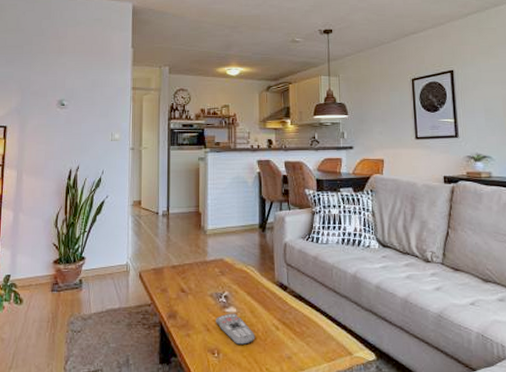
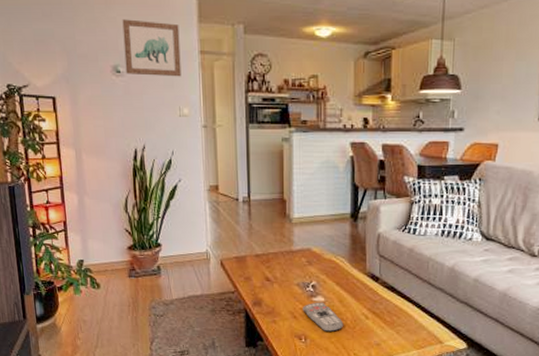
wall art: none [69,64,116,109] -> present [122,19,182,77]

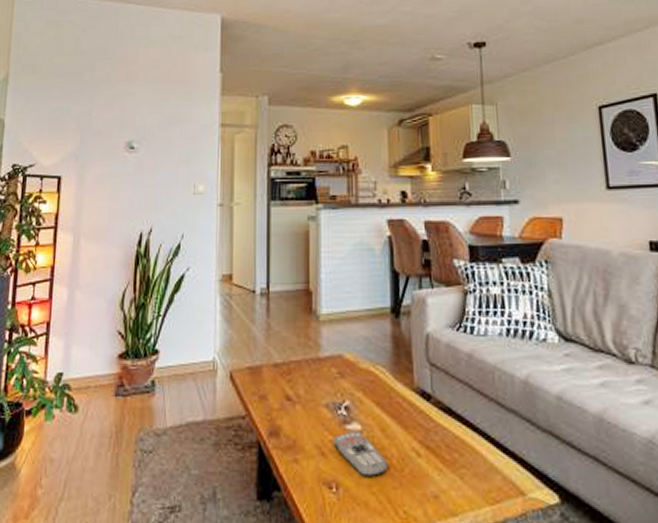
wall art: present [122,19,182,77] -> none [140,94,201,152]

